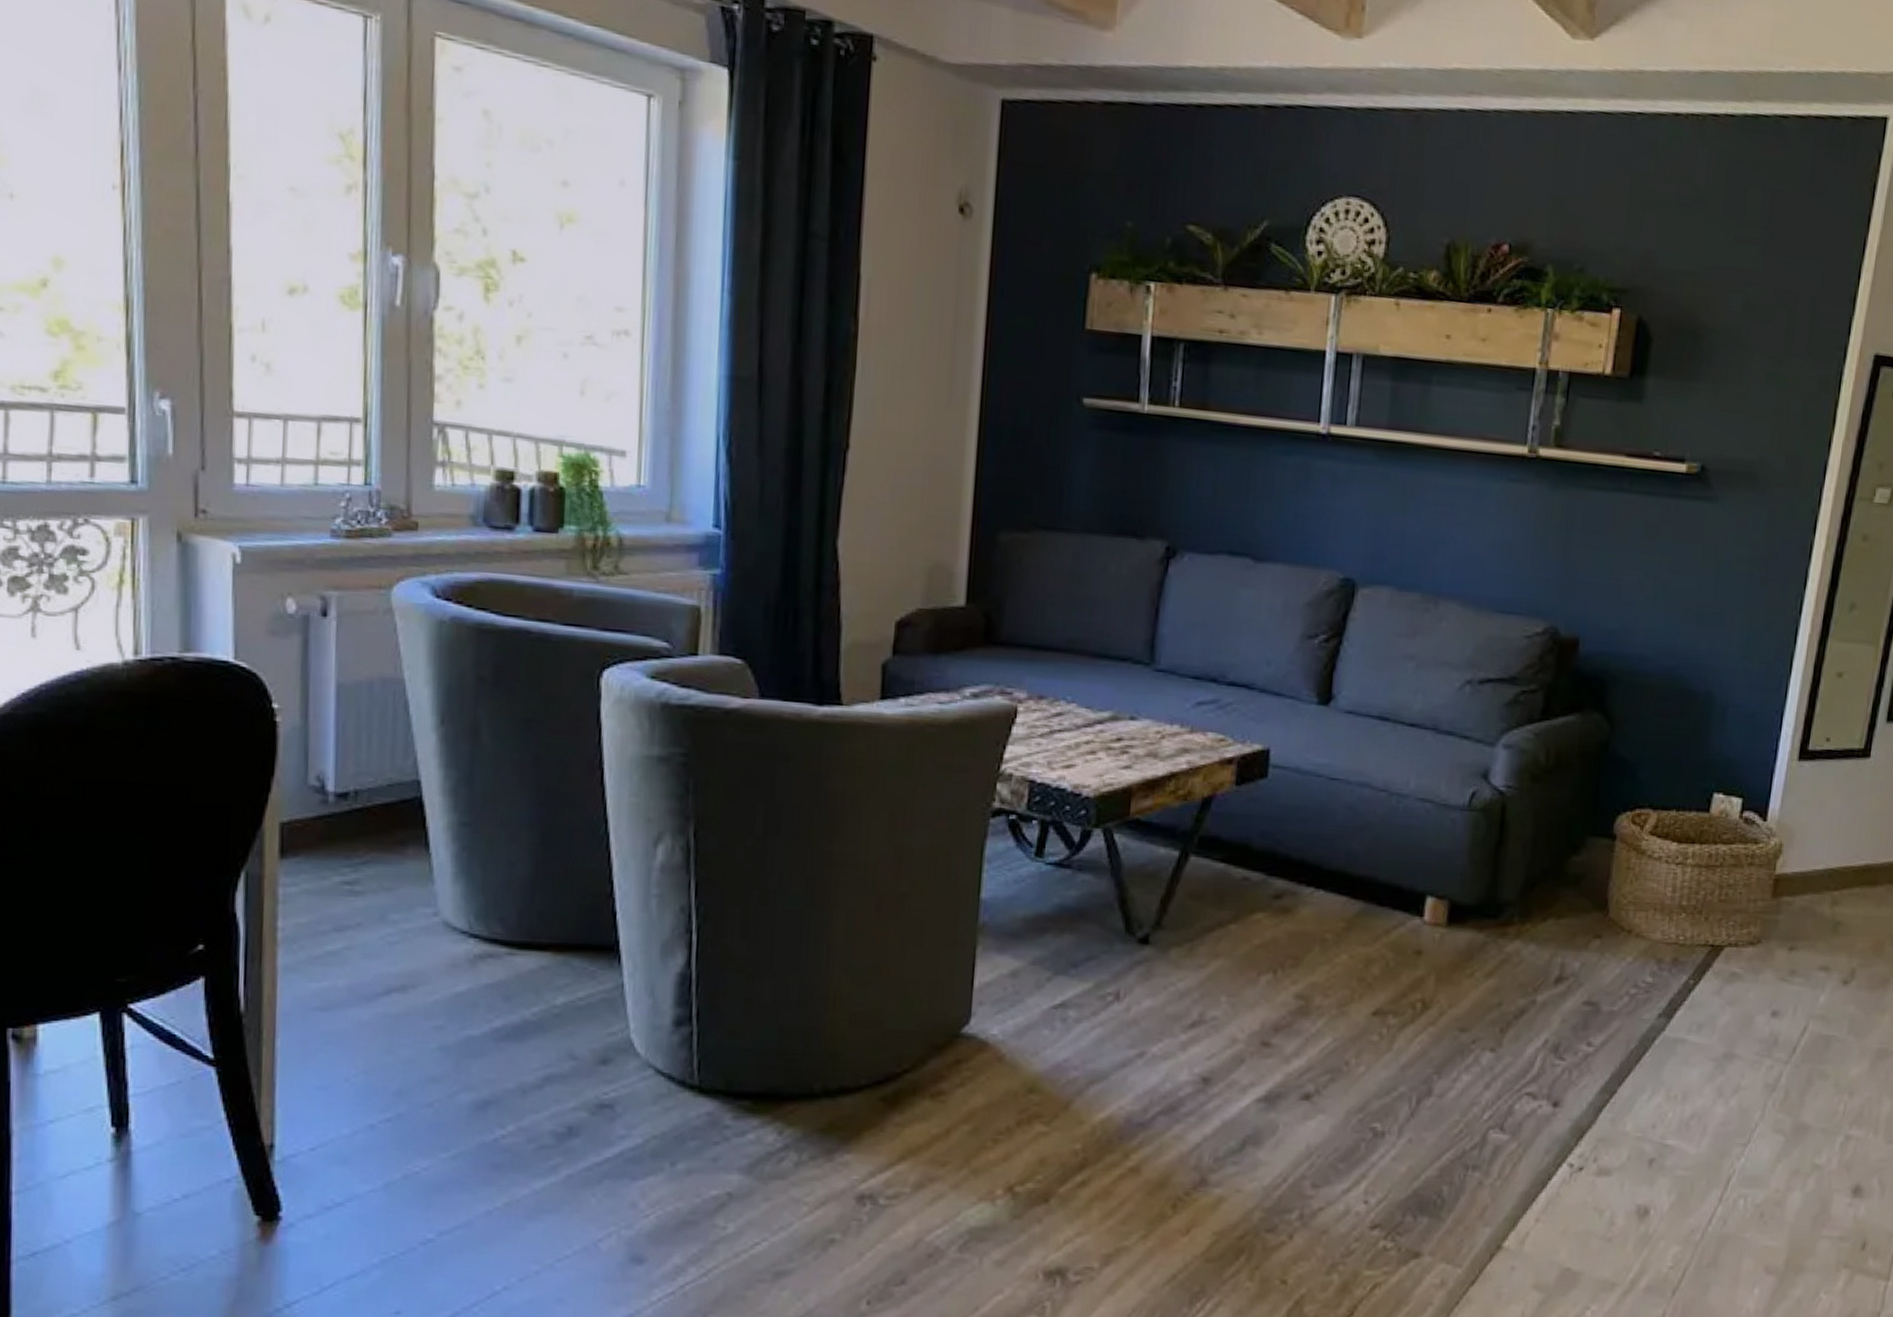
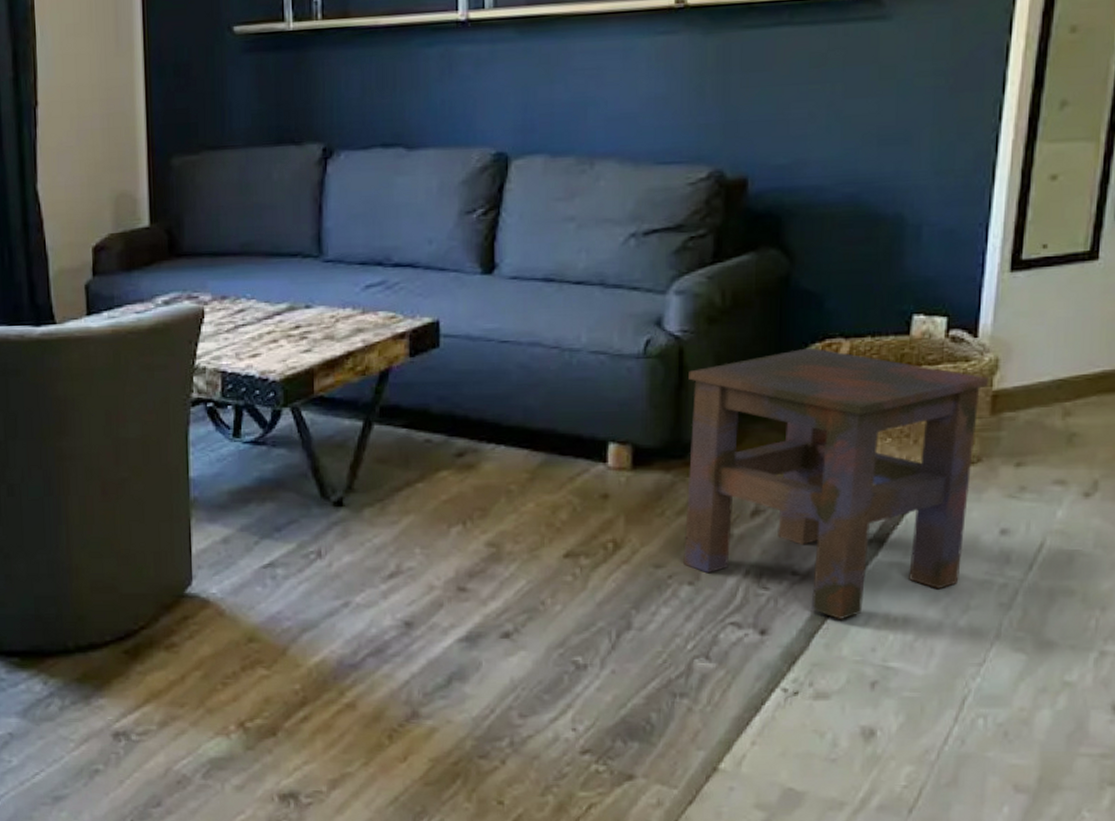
side table: none [1487,815,1773,1094] -> present [683,347,988,619]

